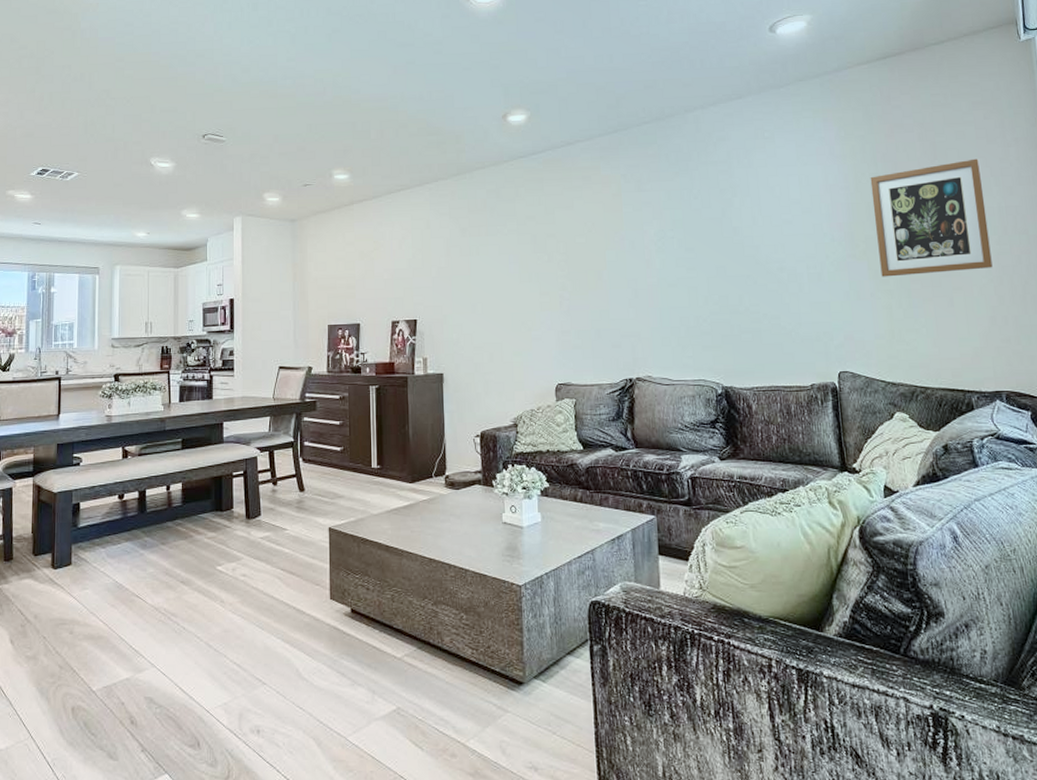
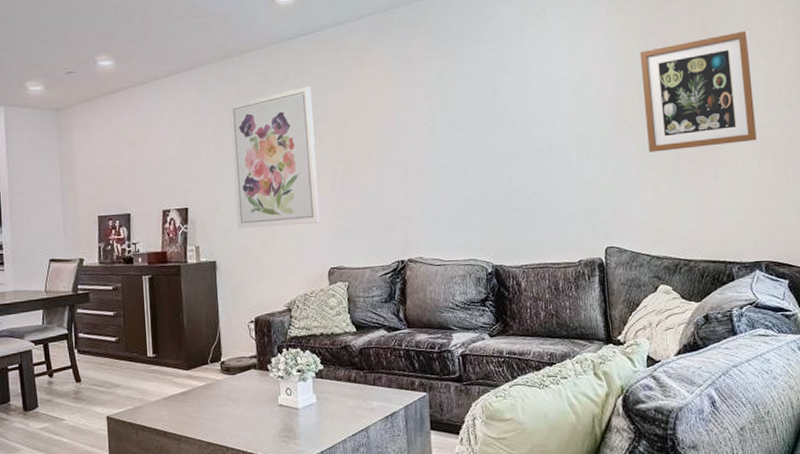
wall art: none [460,203,548,342] -> present [229,86,320,229]

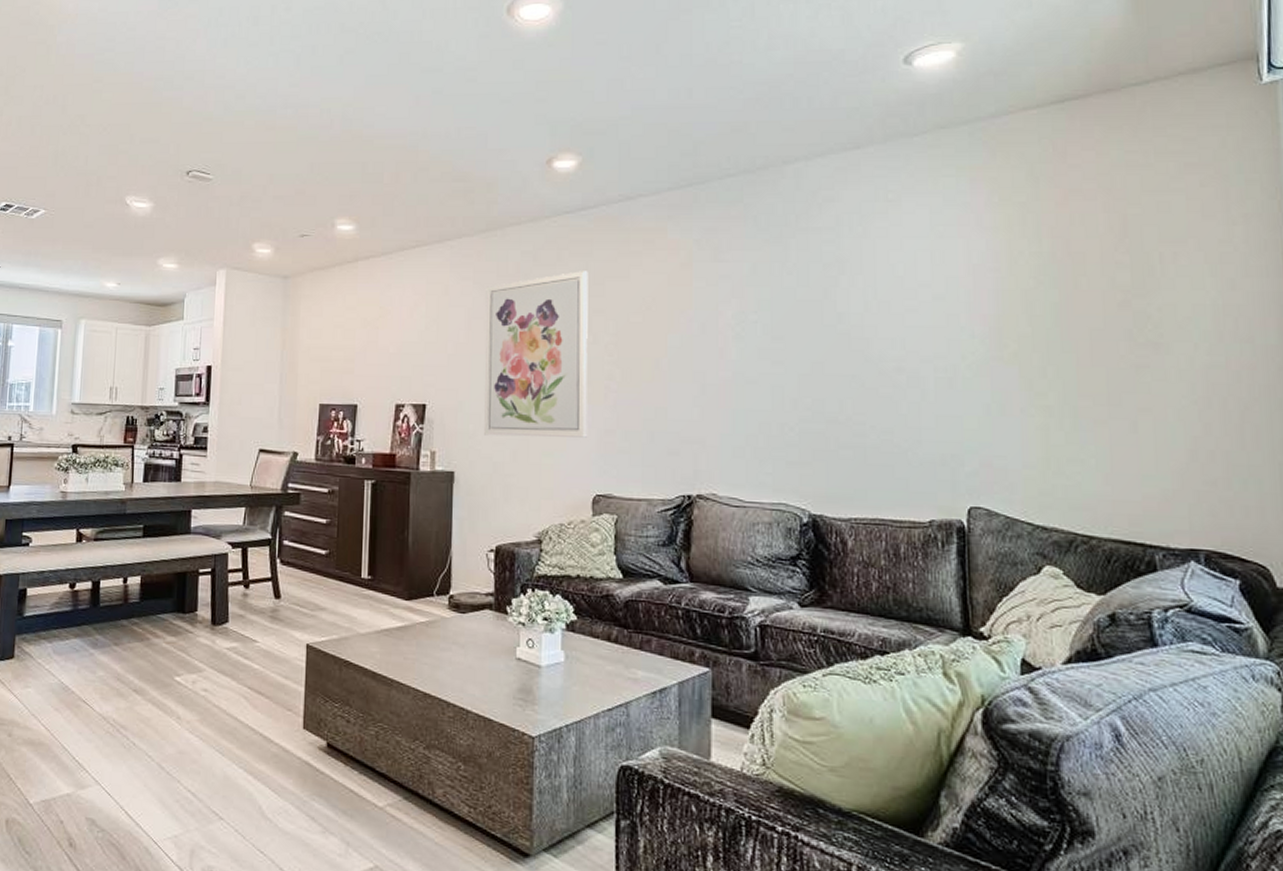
wall art: present [640,30,757,153] -> none [1030,239,1198,389]

